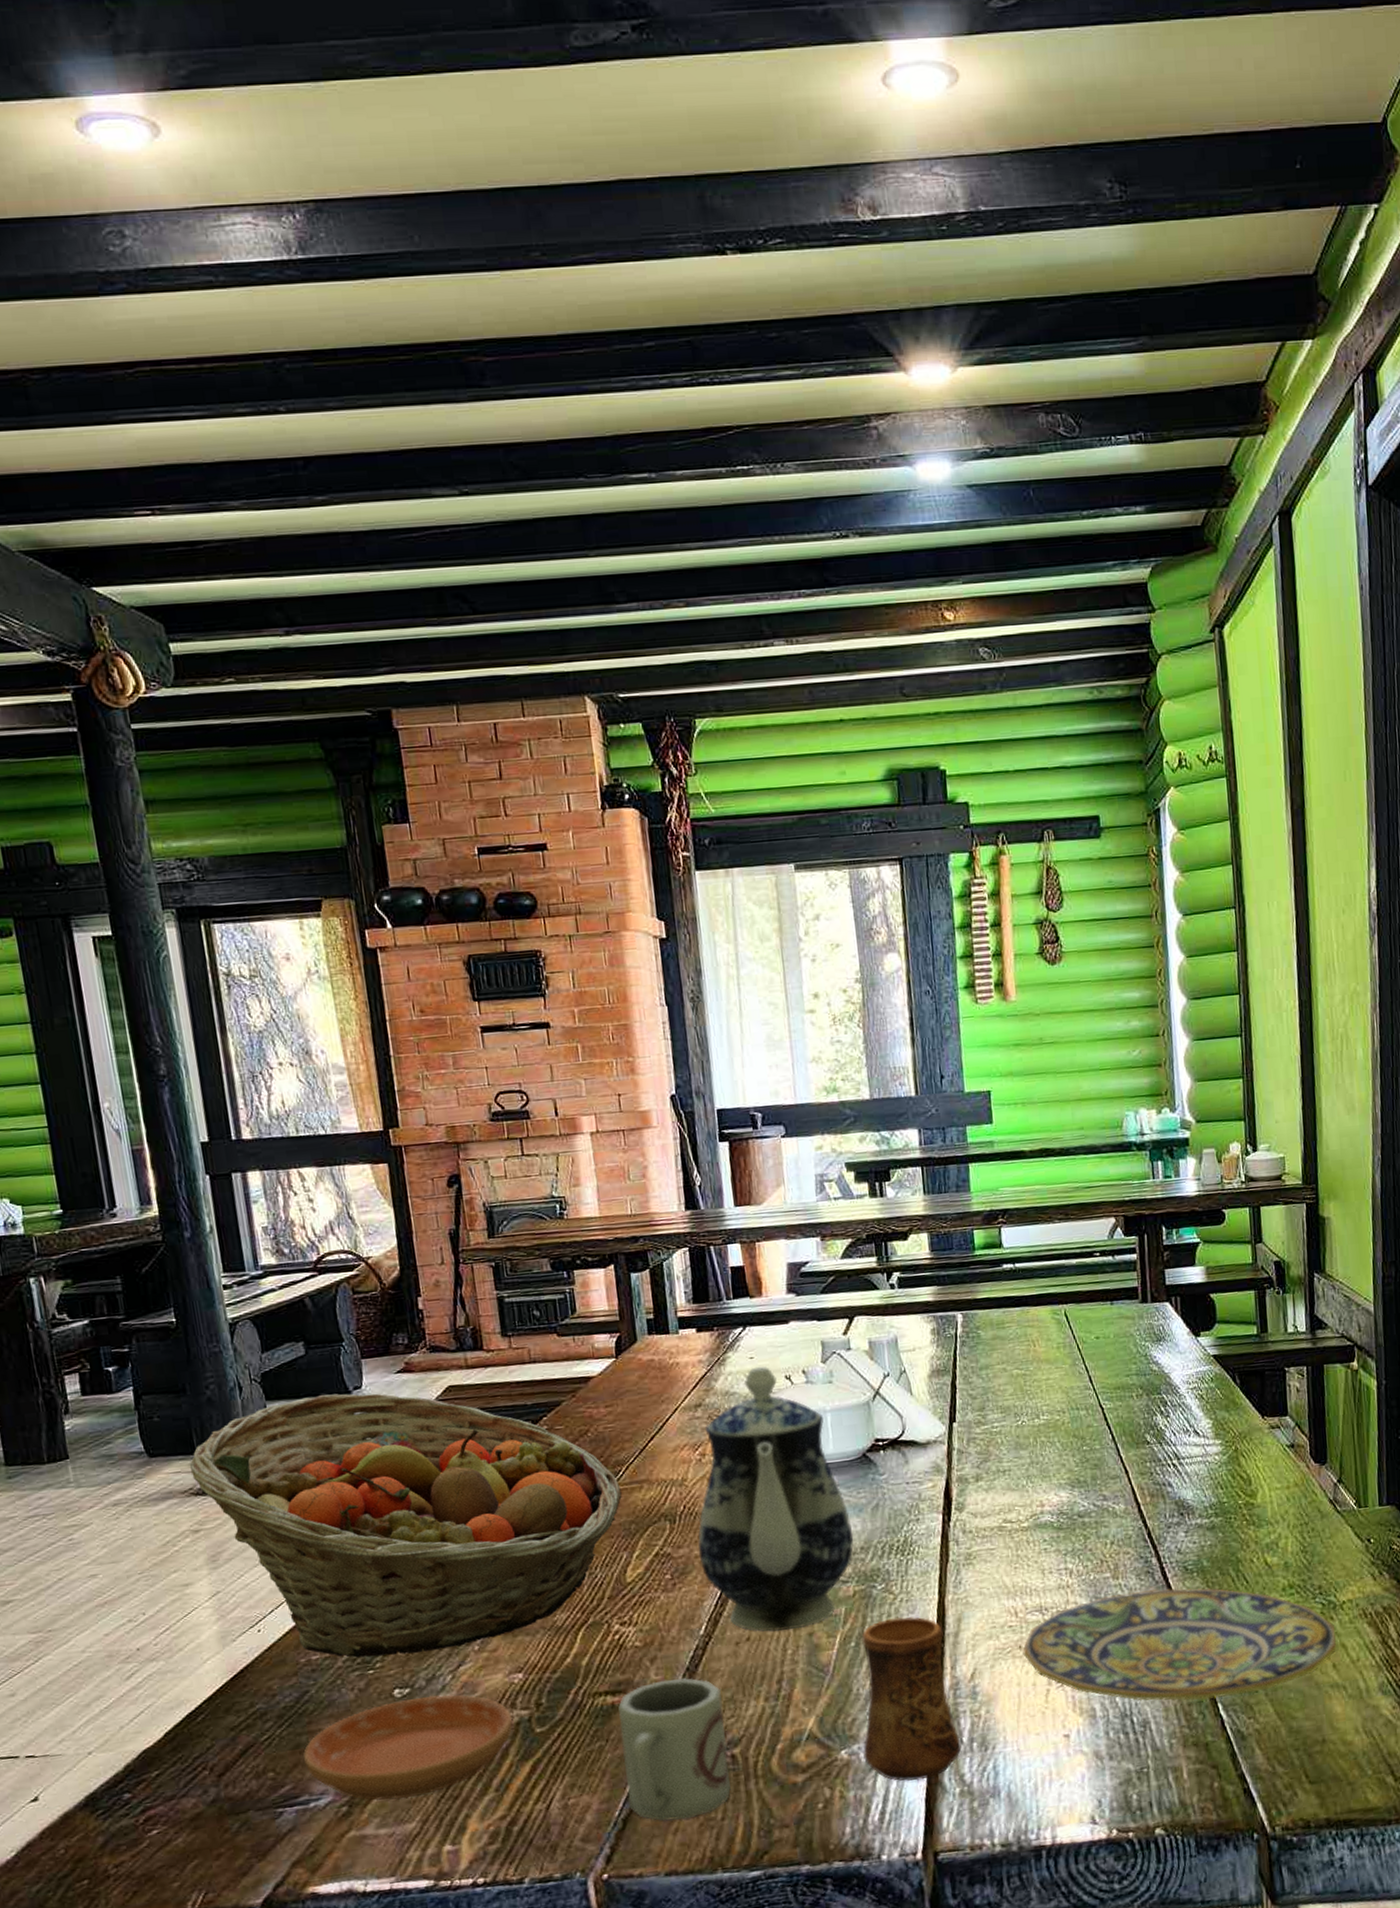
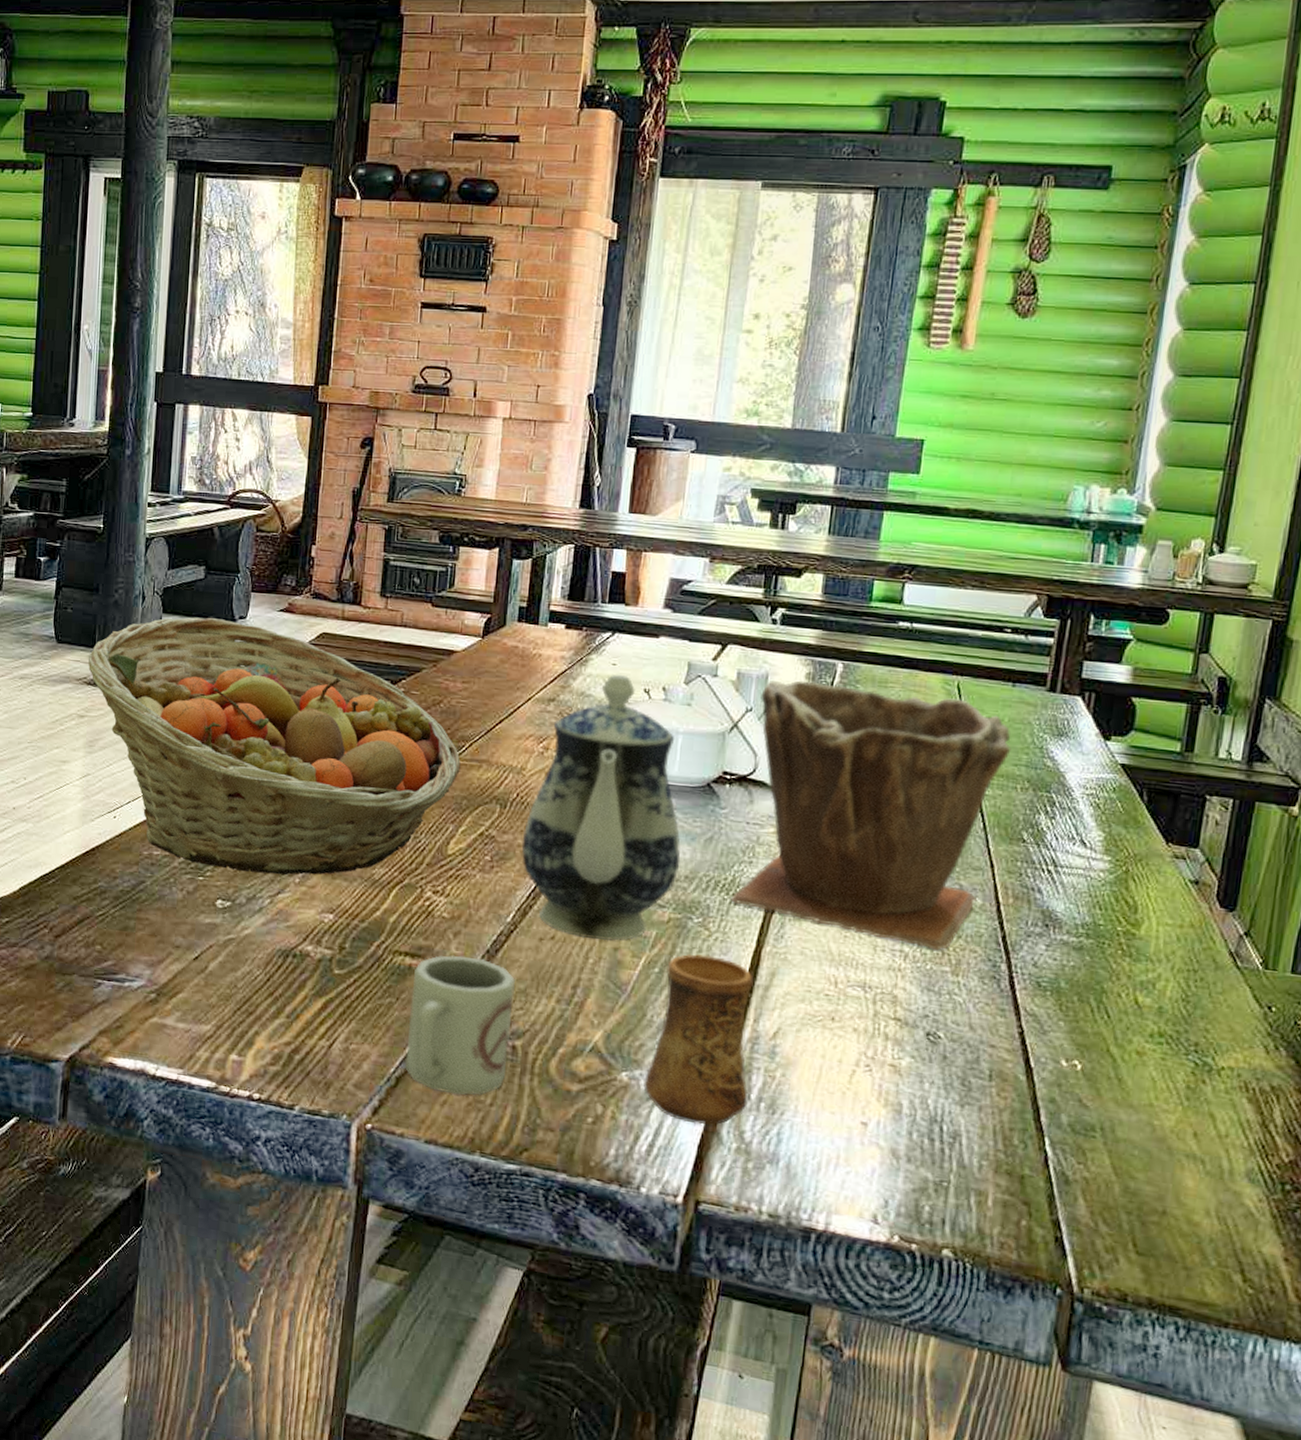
saucer: present [303,1694,512,1801] -> none [128,910,315,1003]
plant pot: none [894,1325,1122,1563] -> present [730,680,1012,950]
plate: present [1022,1587,1336,1701] -> none [834,990,1205,1139]

